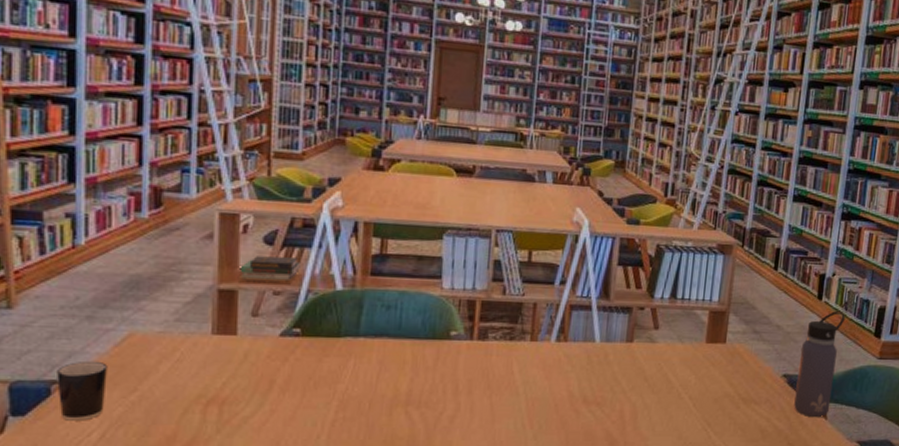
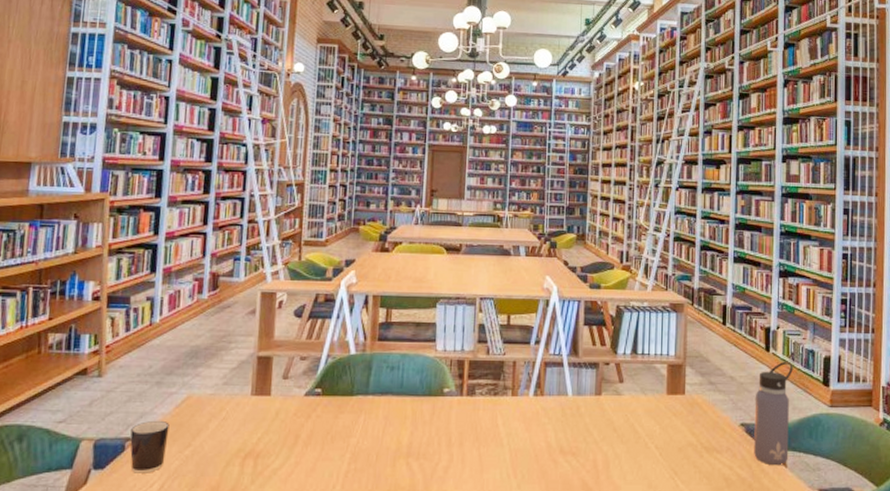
books: present [237,256,301,285] -> none [272,327,322,352]

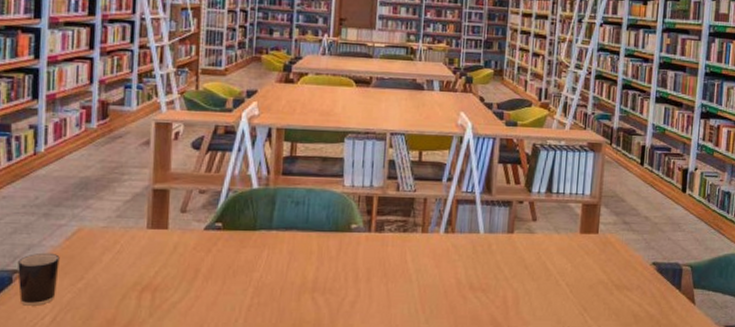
water bottle: present [754,361,793,466] -> none [664,202,708,303]

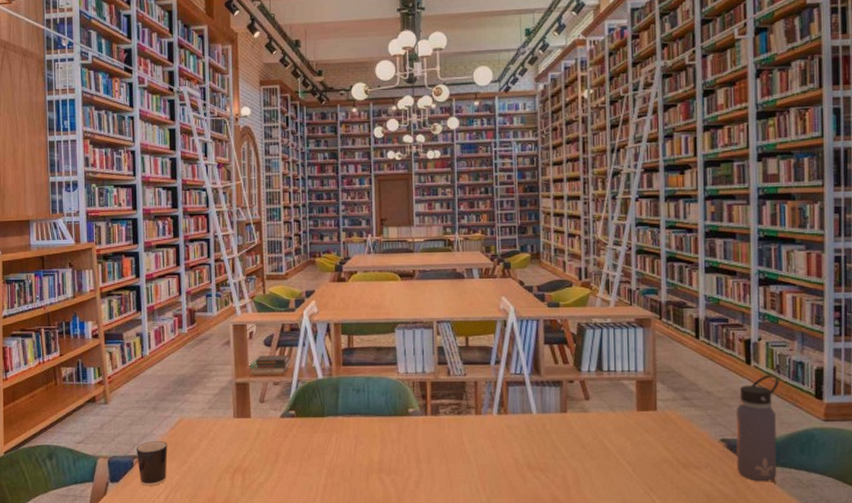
books: none [169,159,223,185] -> present [248,355,291,378]
water bottle: none [664,202,708,303] -> present [735,374,779,482]

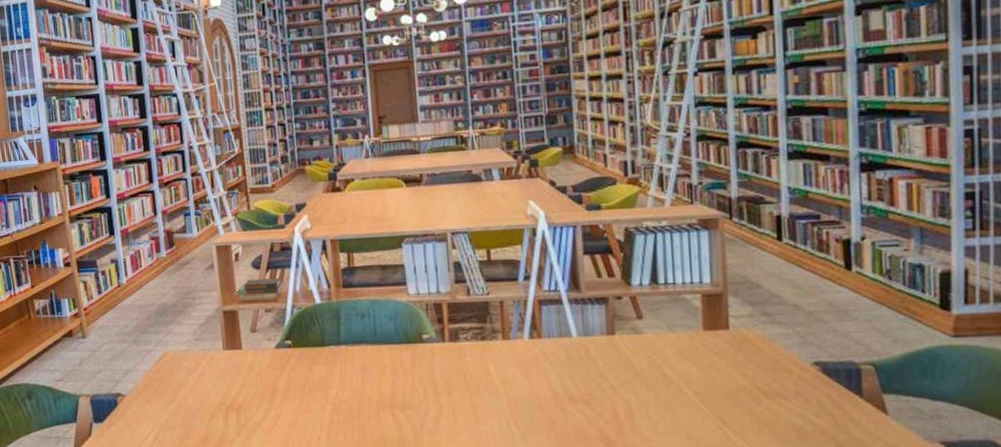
mug: present [137,440,168,486] -> none [119,376,154,426]
water bottle: present [735,374,779,482] -> none [832,280,890,413]

